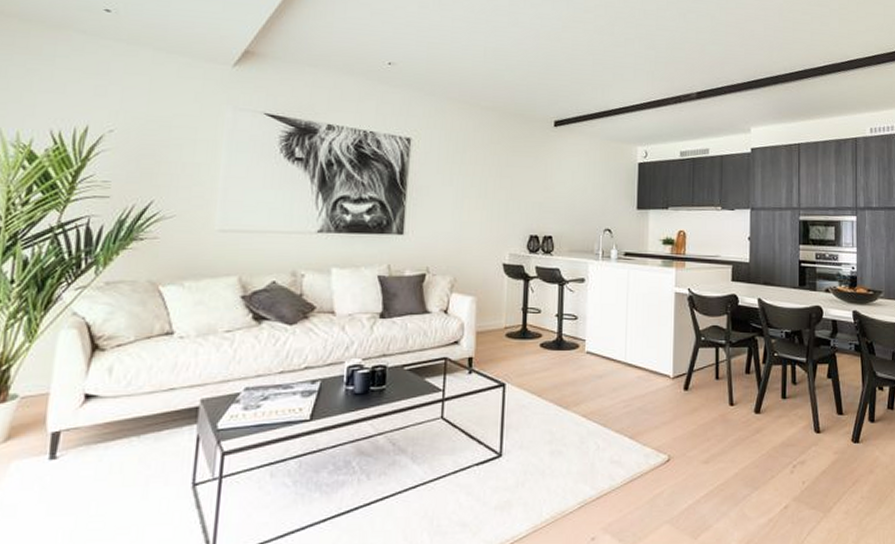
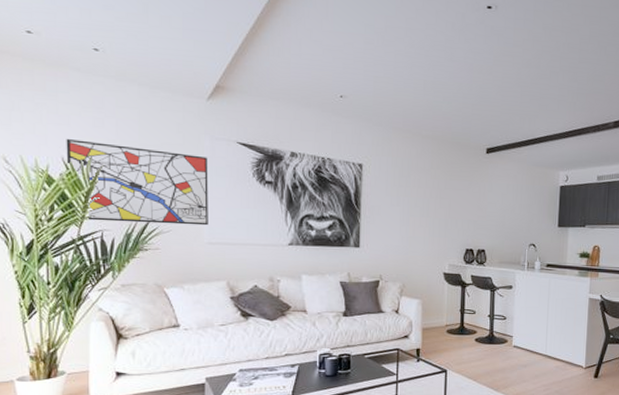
wall art: none [55,109,228,210] -> present [66,139,208,226]

